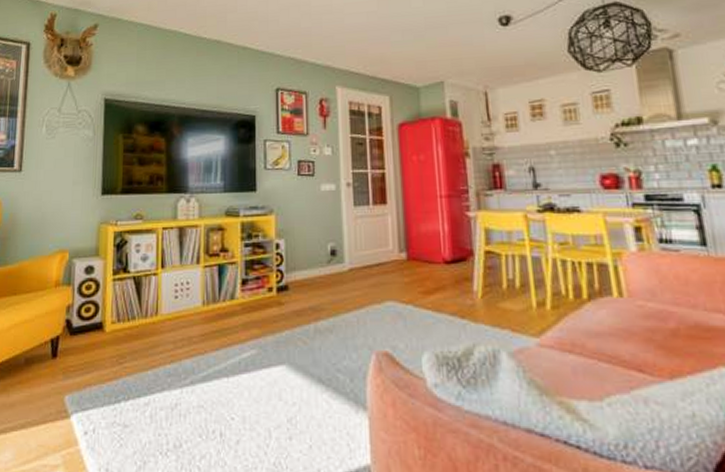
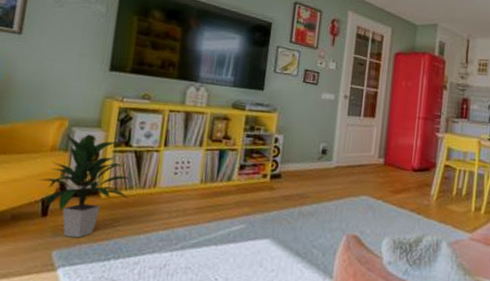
indoor plant: none [46,265,132,380] -> present [36,134,130,238]

